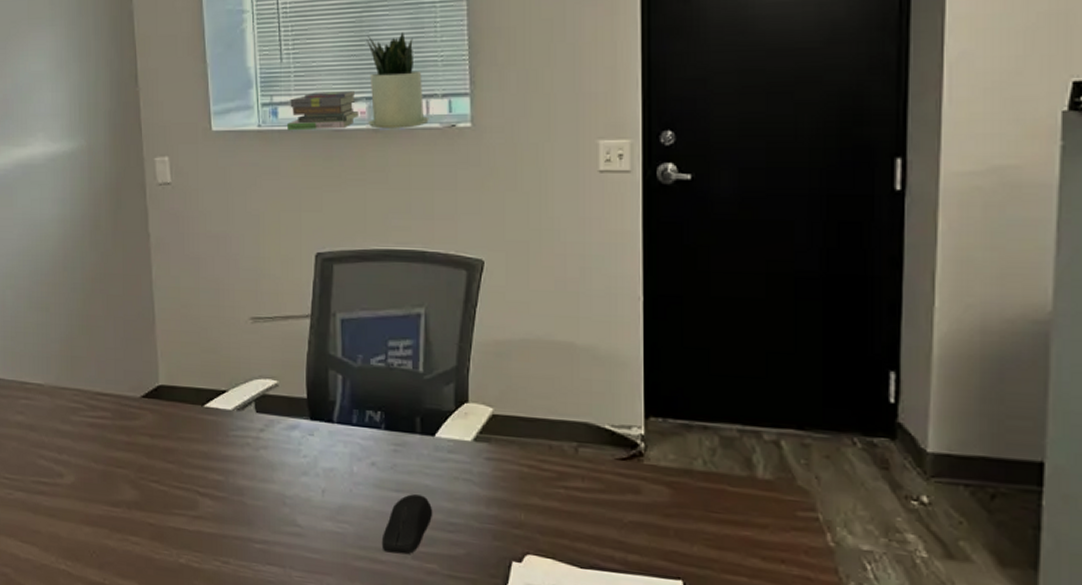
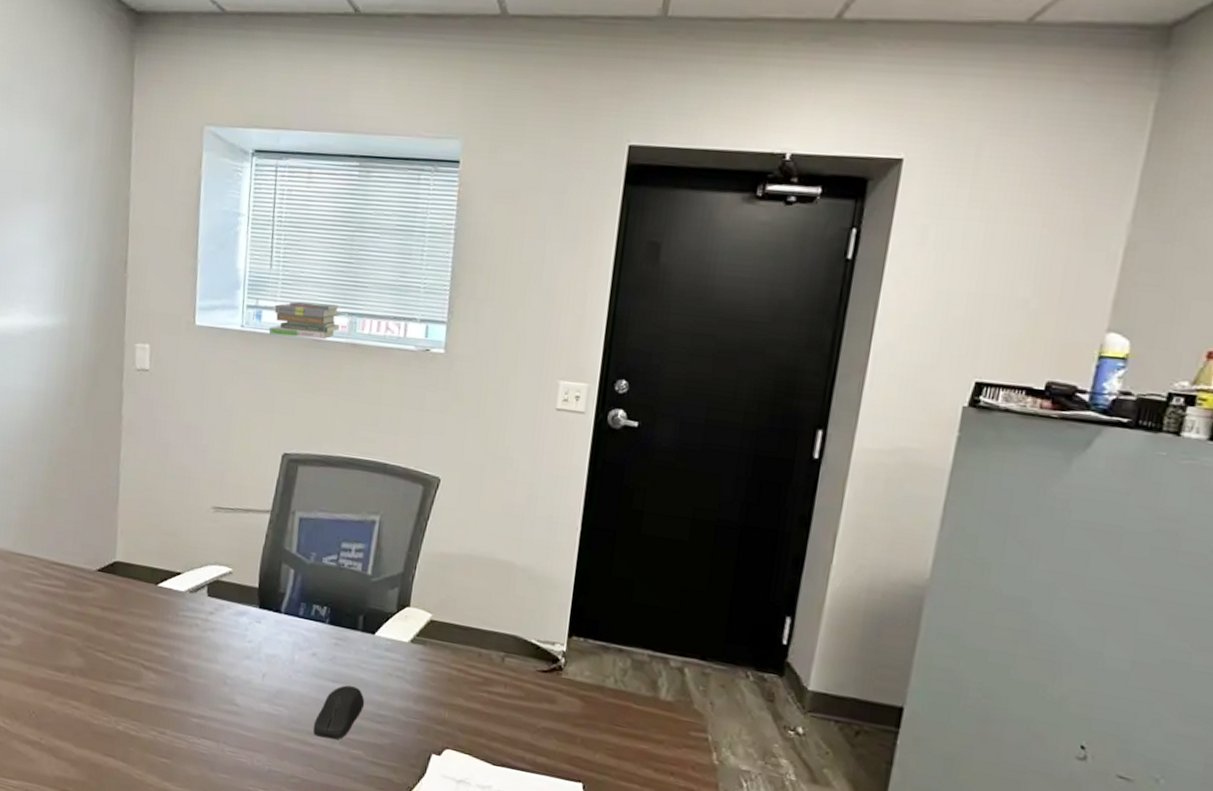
planter: present [366,32,429,129] -> none [348,254,406,347]

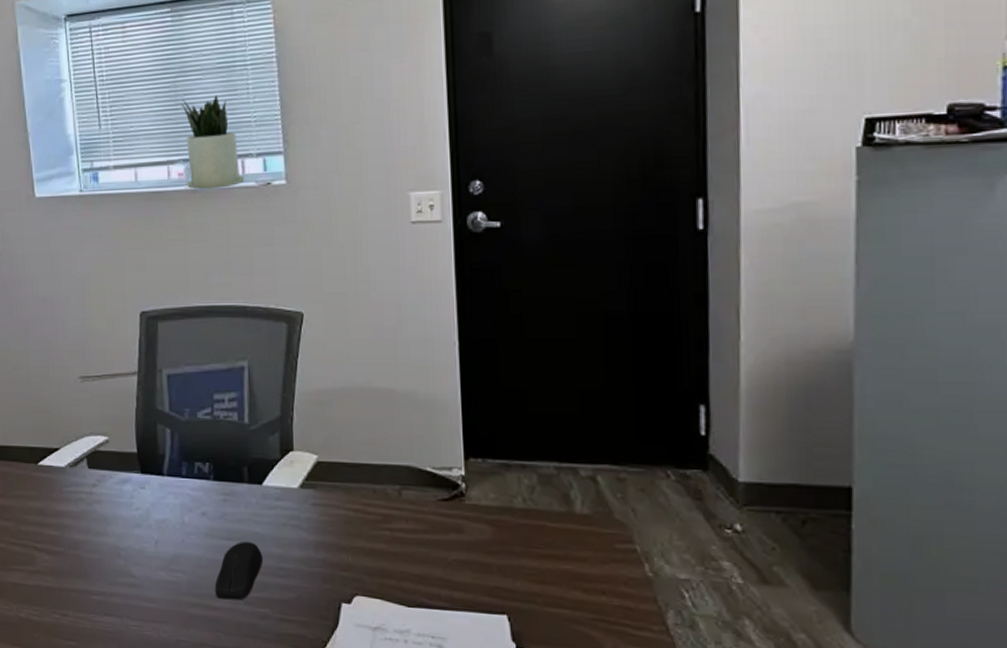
books: present [268,301,340,340] -> none [107,154,177,195]
planter: none [348,254,406,347] -> present [181,95,245,189]

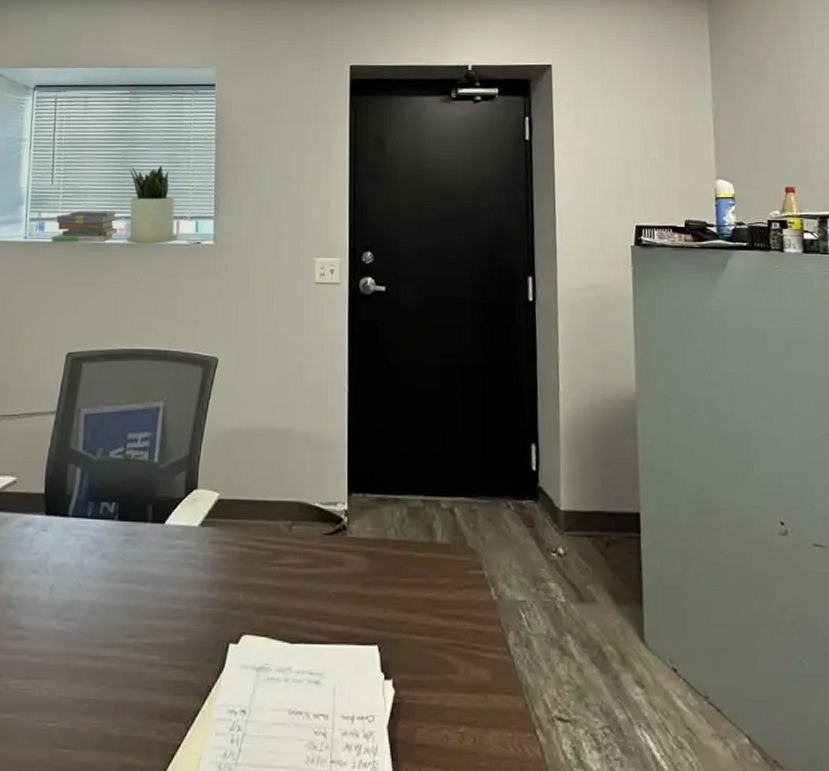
books: none [107,154,177,195] -> present [51,210,118,244]
computer mouse: present [214,542,262,600] -> none [105,584,157,648]

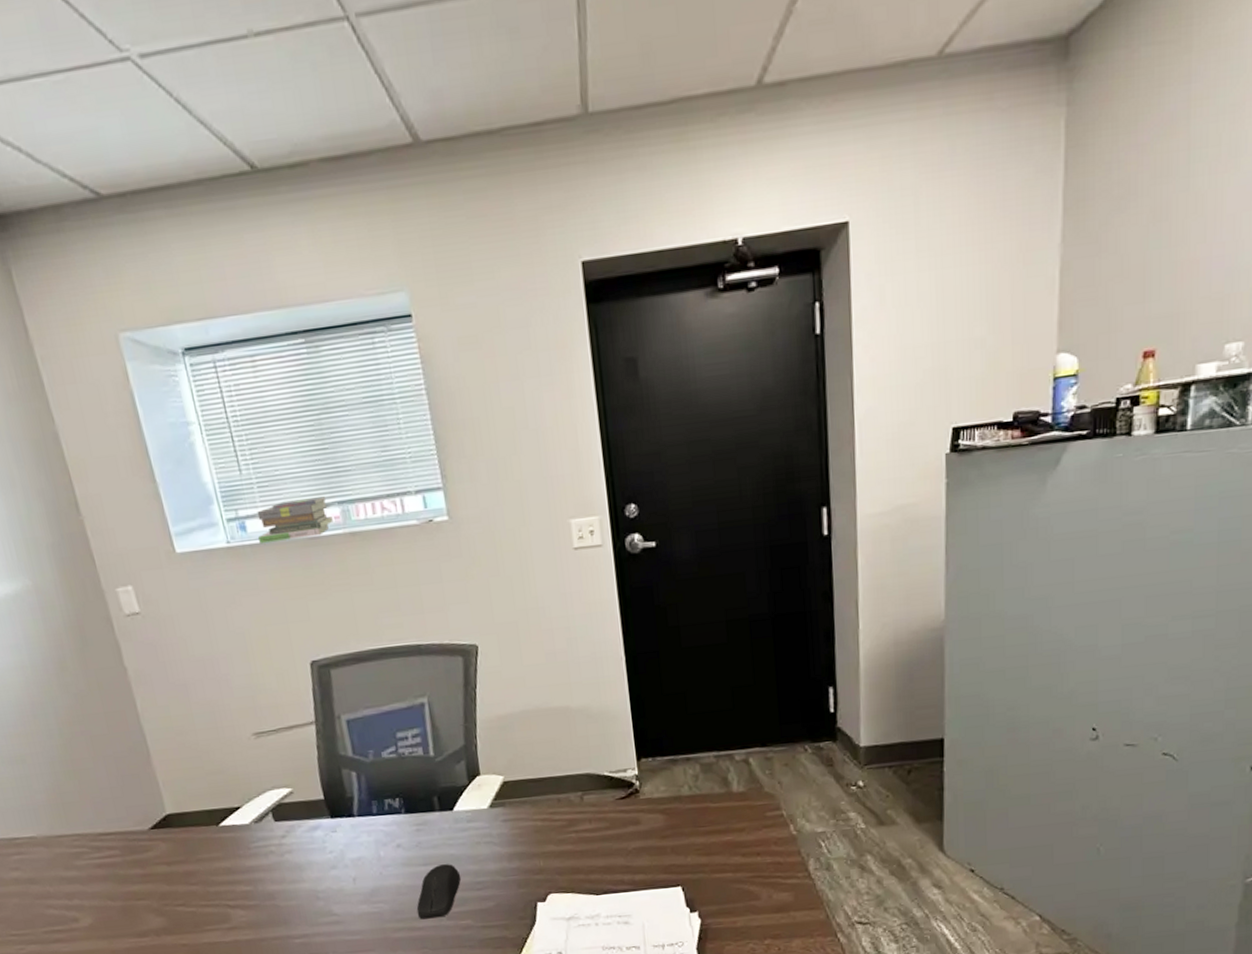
computer mouse: none [105,584,157,648] -> present [416,864,461,919]
planter: present [126,165,179,244] -> none [329,432,406,532]

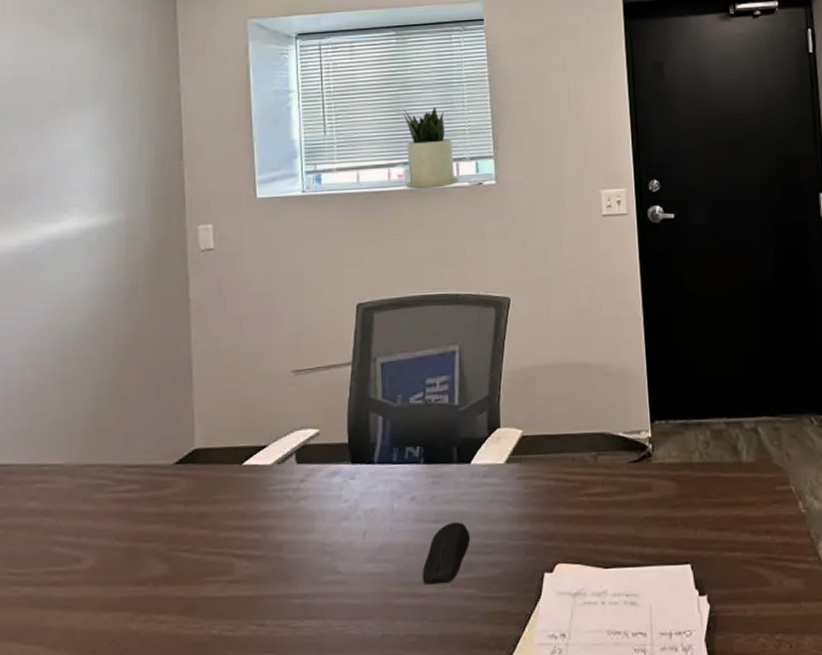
books: present [257,496,333,544] -> none [329,158,397,195]
planter: none [329,432,406,532] -> present [403,107,459,189]

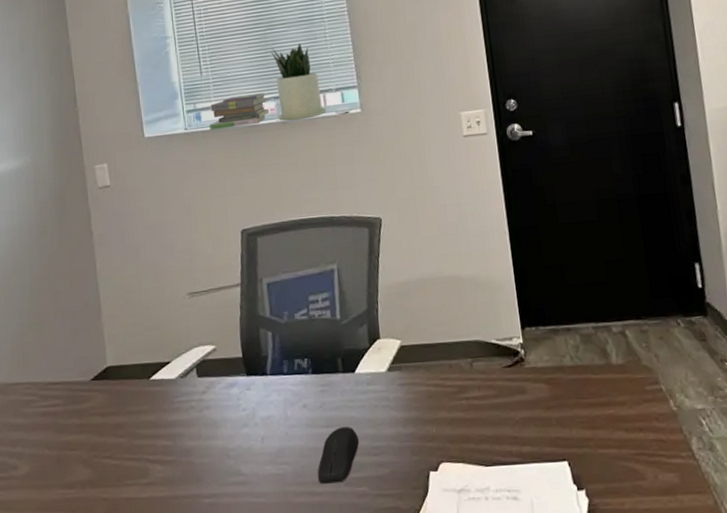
books: none [329,158,397,195] -> present [209,93,269,131]

